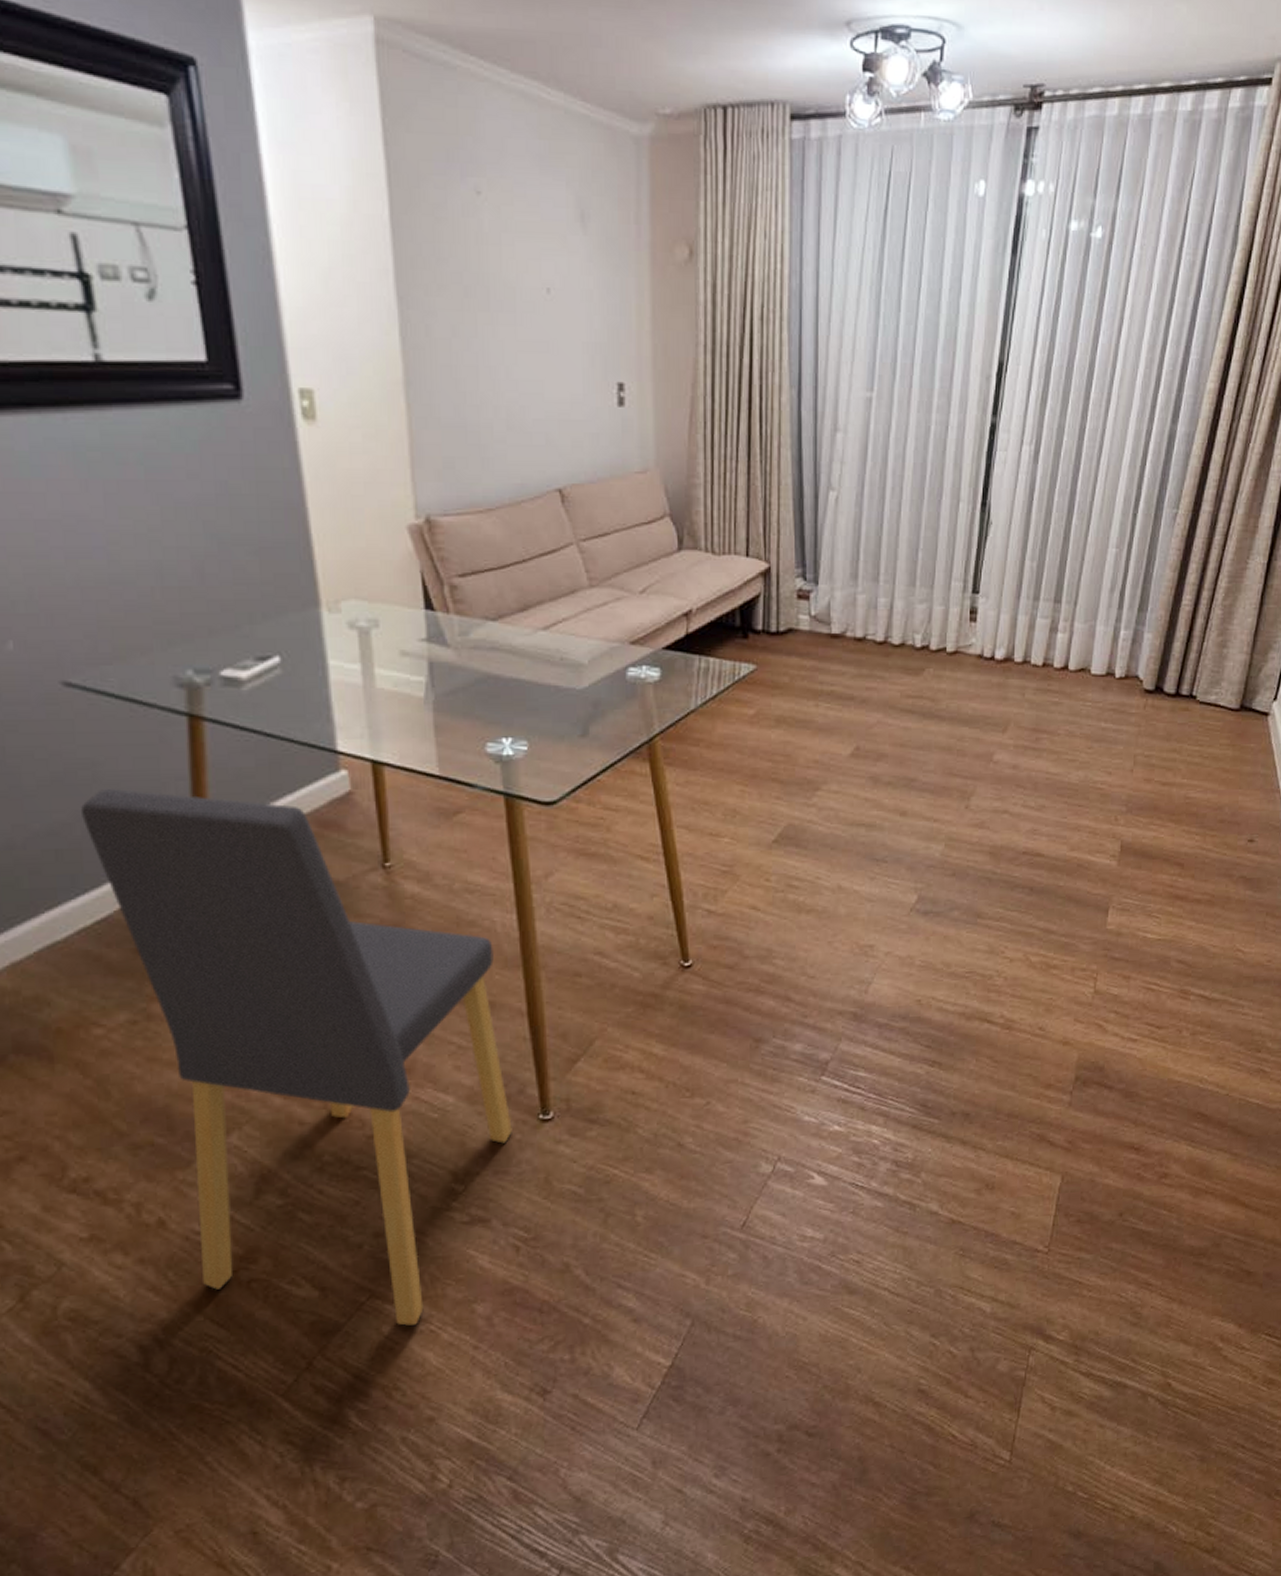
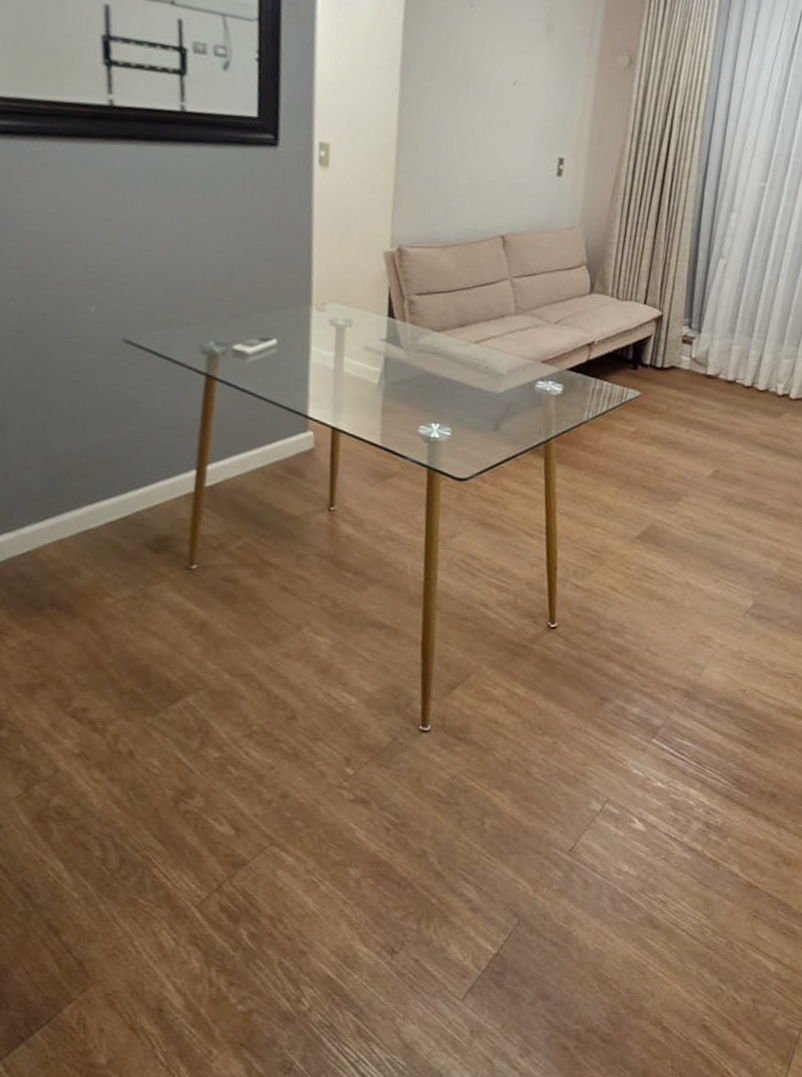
dining chair: present [81,788,512,1327] -> none [122,421,403,875]

